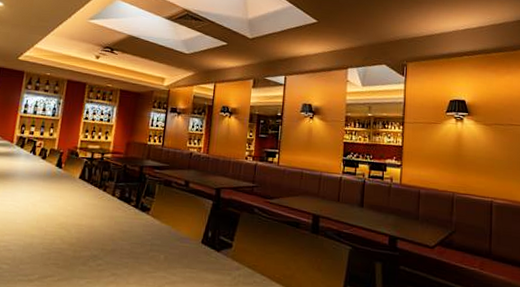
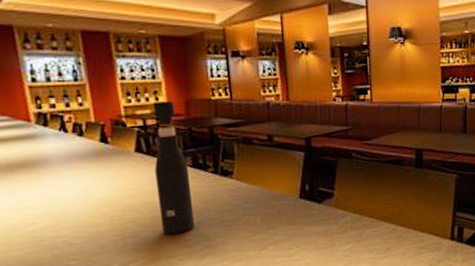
pepper grinder: none [81,140,119,257] -> present [152,101,195,235]

